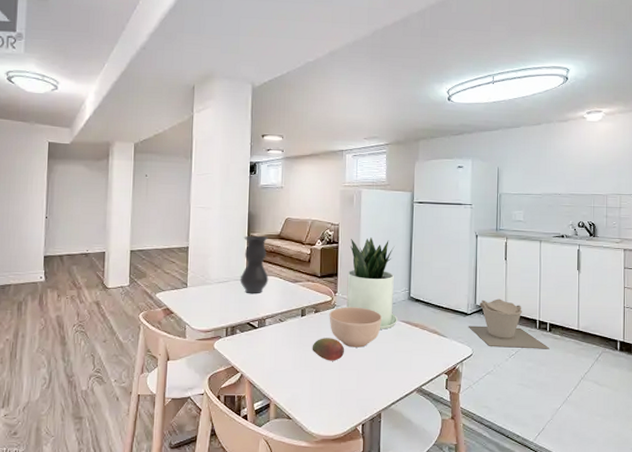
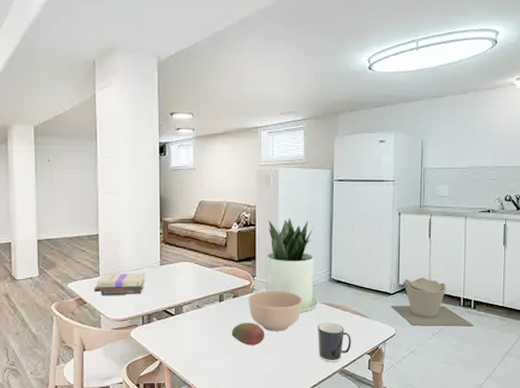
books: none [181,285,231,307] -> present [94,273,145,295]
vase: present [240,235,269,293] -> none [154,220,184,280]
mug: none [395,340,429,381] -> present [317,322,351,362]

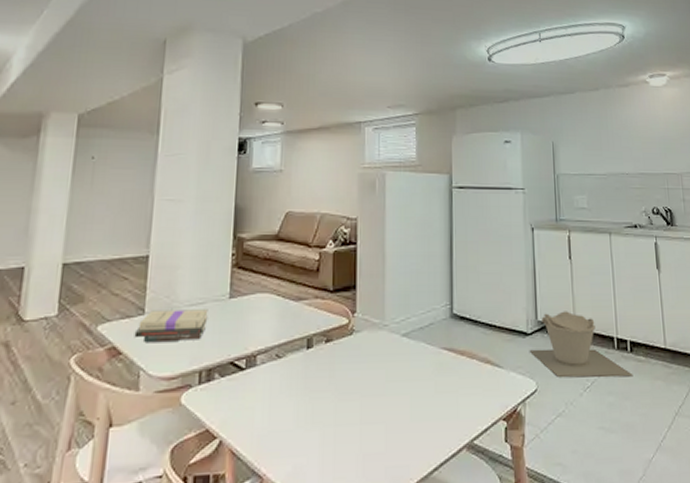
fruit: present [231,322,265,346] -> none [322,378,368,412]
bowl: present [248,290,303,331] -> none [345,331,418,390]
planter: present [266,218,319,312] -> none [369,235,439,362]
mug: present [317,322,351,362] -> none [436,375,481,434]

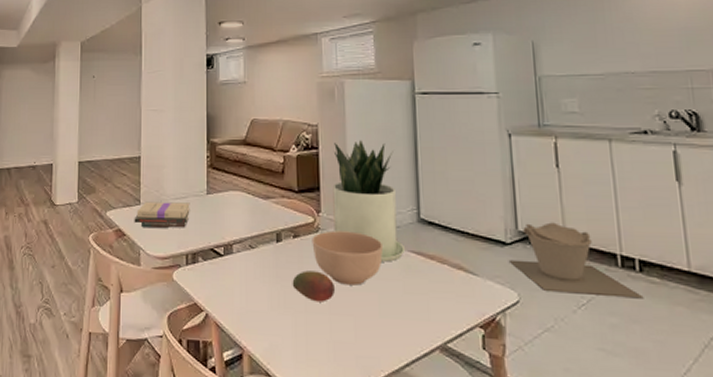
fruit: none [322,378,368,412] -> present [292,270,336,302]
bowl: none [345,331,418,390] -> present [312,230,384,286]
planter: none [369,235,439,362] -> present [333,140,406,262]

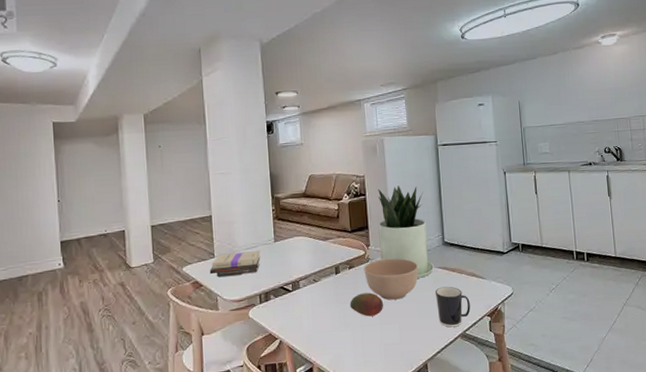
mug: none [404,277,455,335] -> present [435,286,471,328]
laundry basket: present [510,222,644,299] -> none [506,233,590,283]

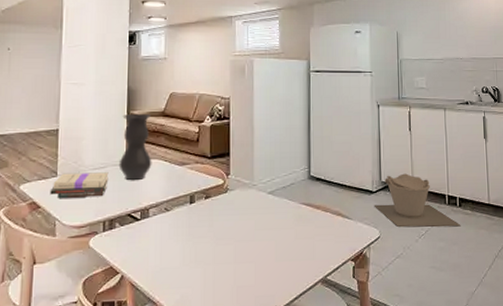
vase: none [268,196,298,257] -> present [118,113,152,180]
fruit: present [350,292,384,317] -> none [203,227,240,254]
bowl: present [364,258,419,300] -> none [221,190,281,237]
planter: present [378,185,435,278] -> none [241,111,298,214]
mug: present [435,286,471,328] -> none [296,225,333,271]
laundry basket: none [506,233,590,283] -> present [375,173,461,227]

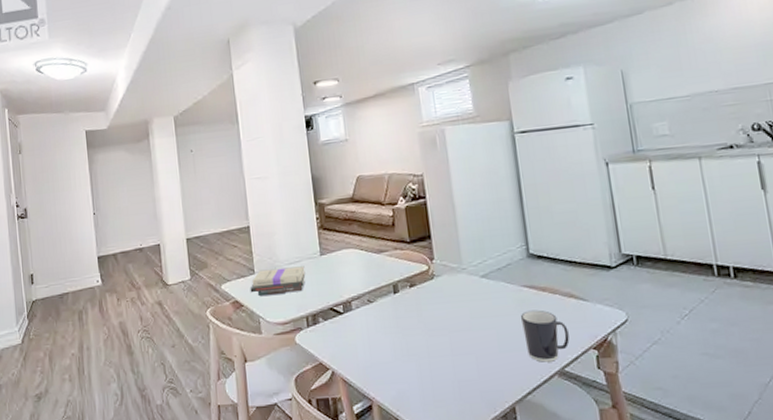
vase: present [118,113,152,180] -> none [310,201,348,273]
mug: none [296,225,333,271] -> present [520,310,570,362]
laundry basket: present [375,173,461,227] -> none [616,242,740,307]

